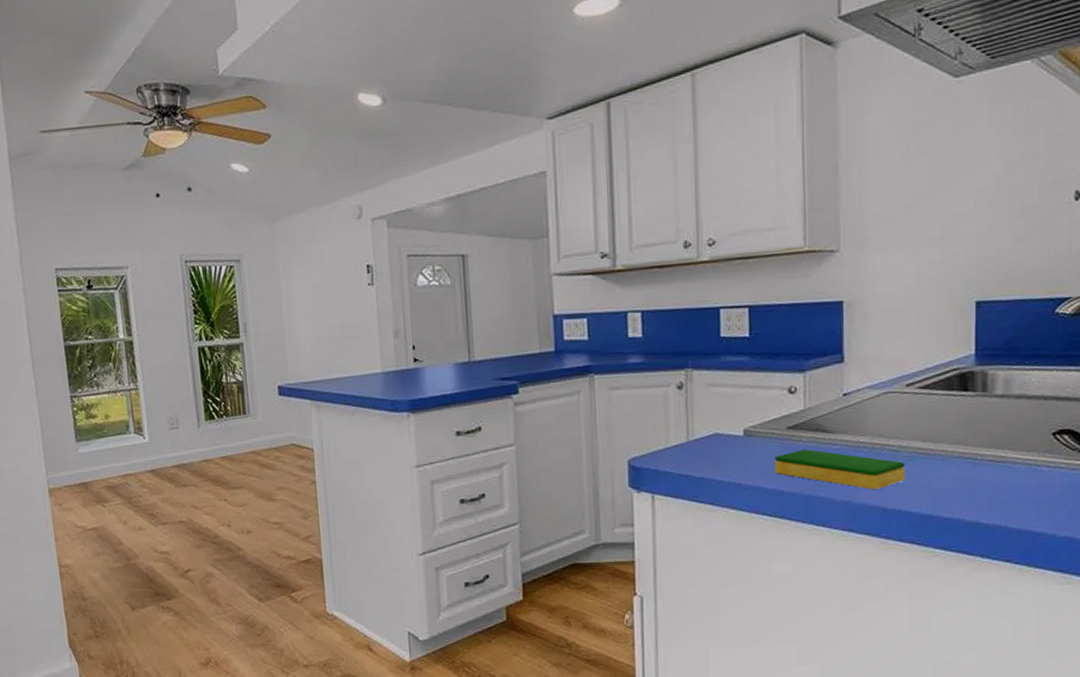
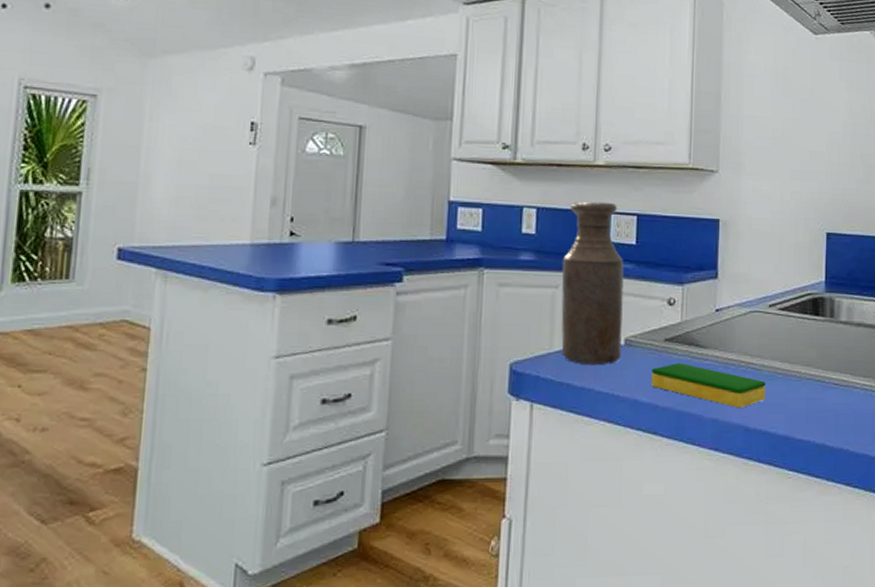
bottle: none [672,297,741,457] -> present [561,201,624,366]

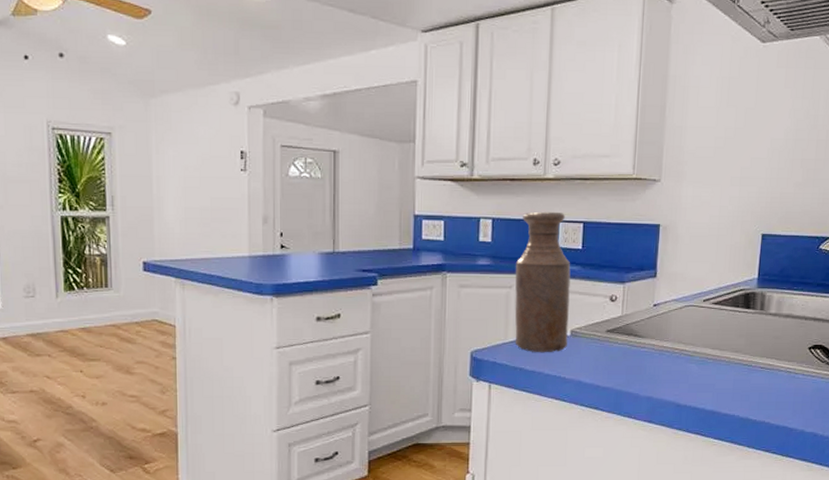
dish sponge: present [651,363,766,407] -> none [594,351,697,387]

